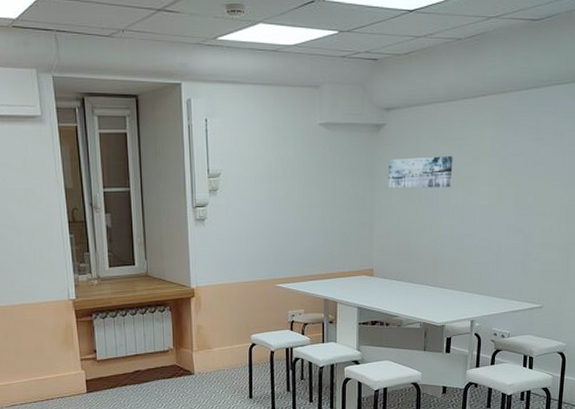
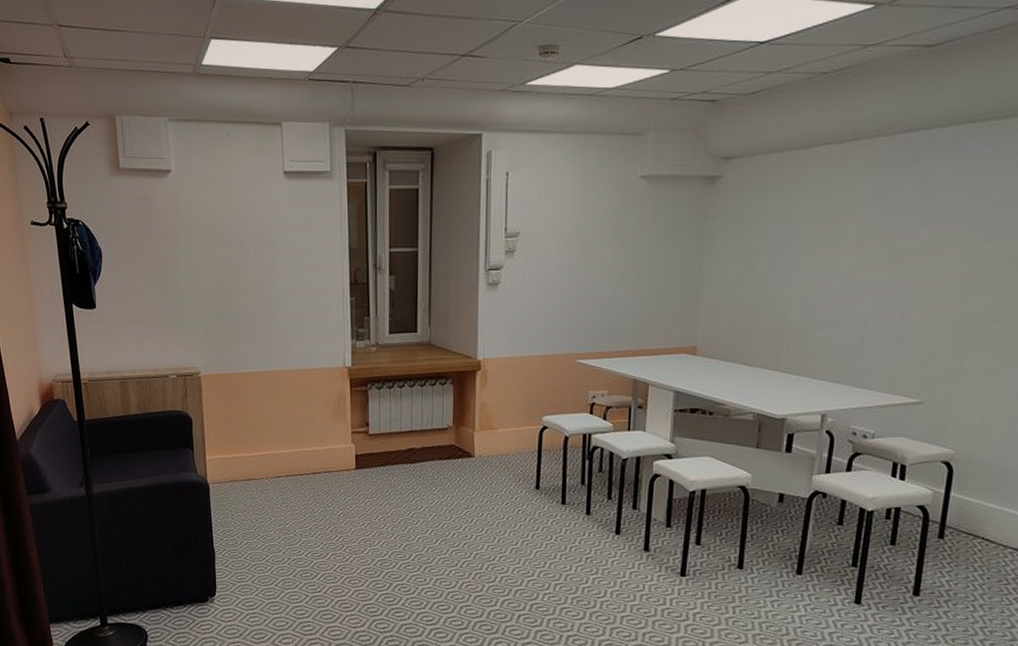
wall art: present [388,156,453,189] -> none [721,214,808,252]

